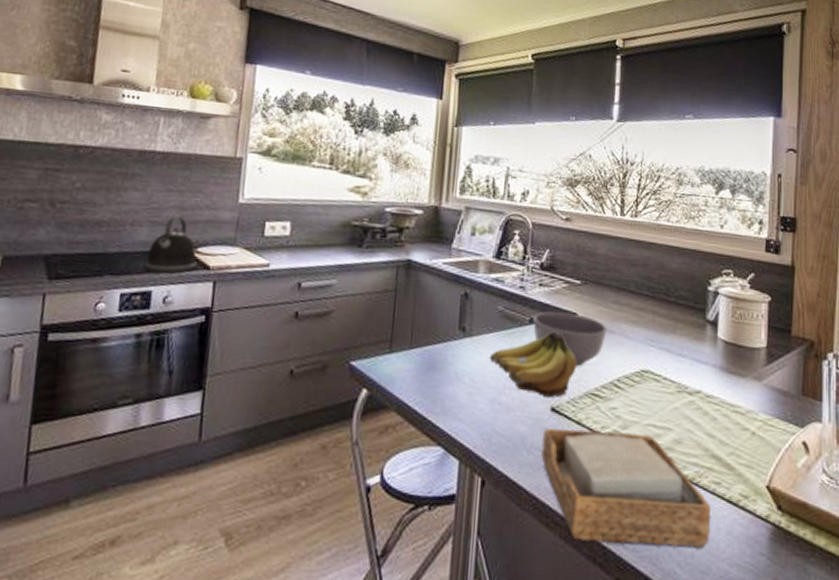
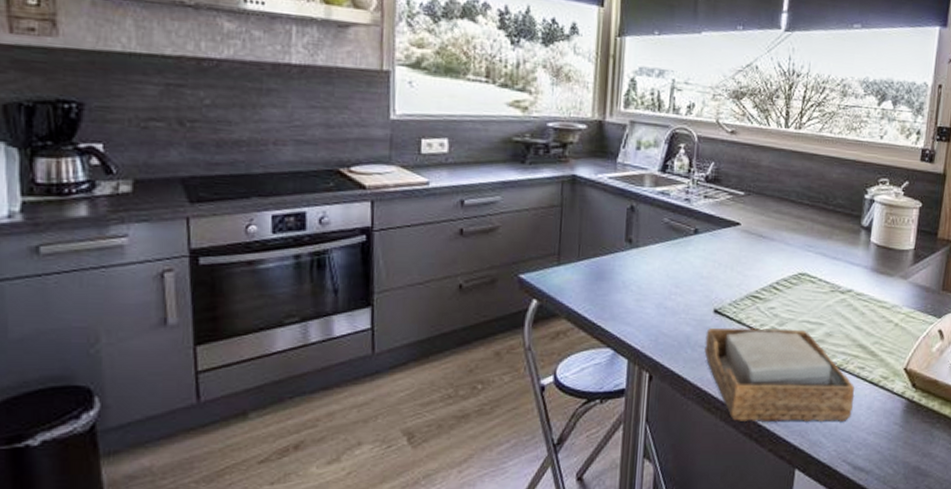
kettle: present [145,214,197,274] -> none [295,132,351,195]
fruit: present [489,332,577,397] -> none [655,241,739,300]
bowl: present [533,311,607,366] -> none [698,222,768,271]

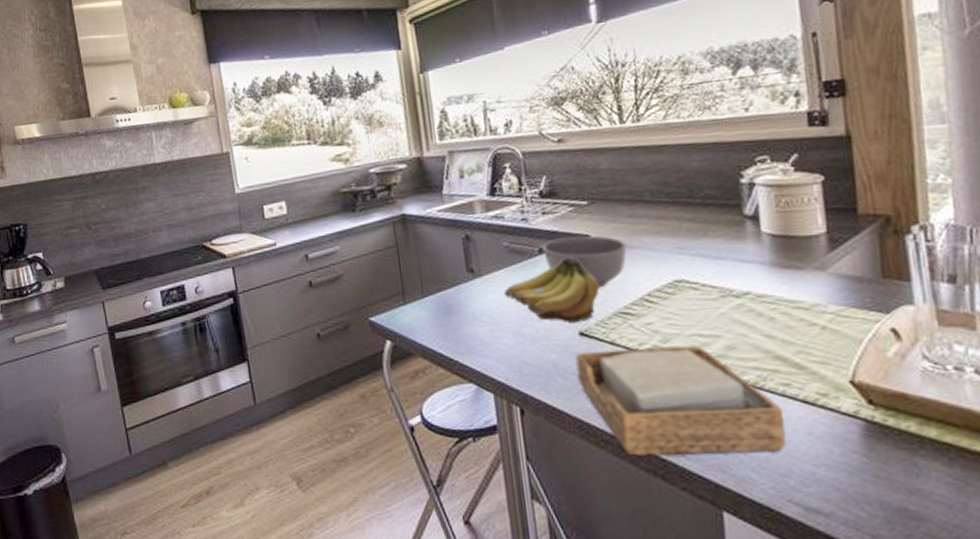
fruit: none [655,241,739,300] -> present [503,258,600,323]
bowl: none [698,222,768,271] -> present [543,235,627,287]

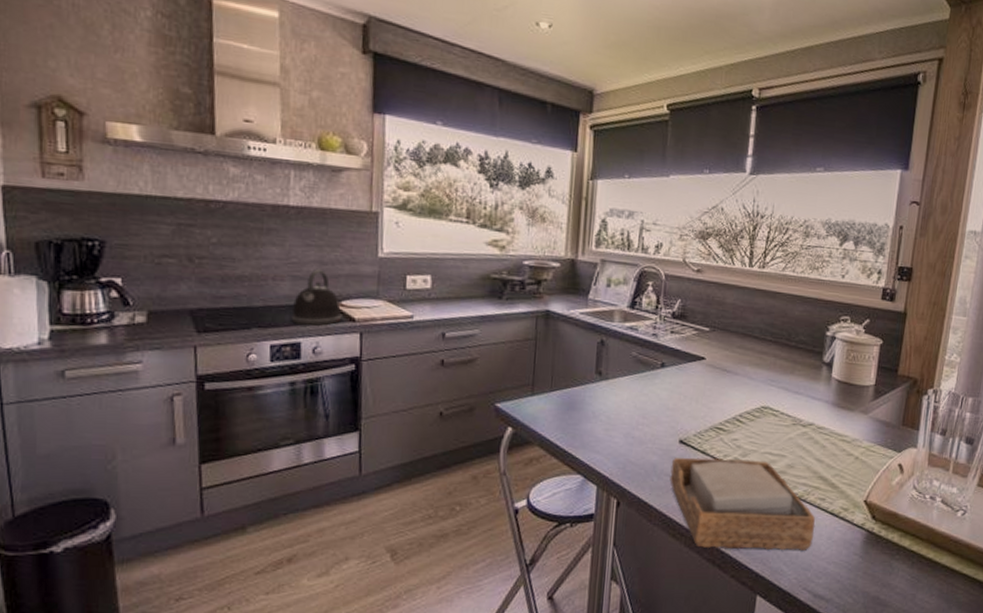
kettle: none [172,214,215,269] -> present [291,268,342,326]
fruit: present [503,258,600,323] -> none [623,374,704,431]
bowl: present [543,235,627,287] -> none [664,356,732,404]

